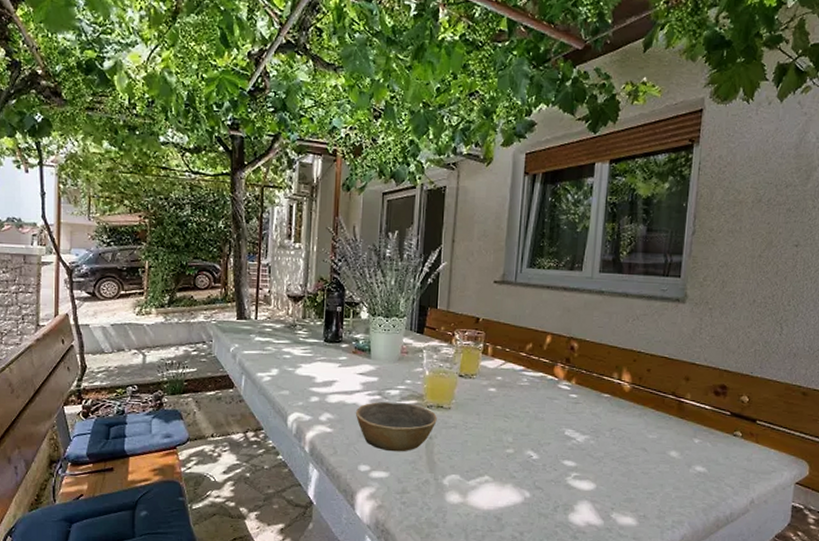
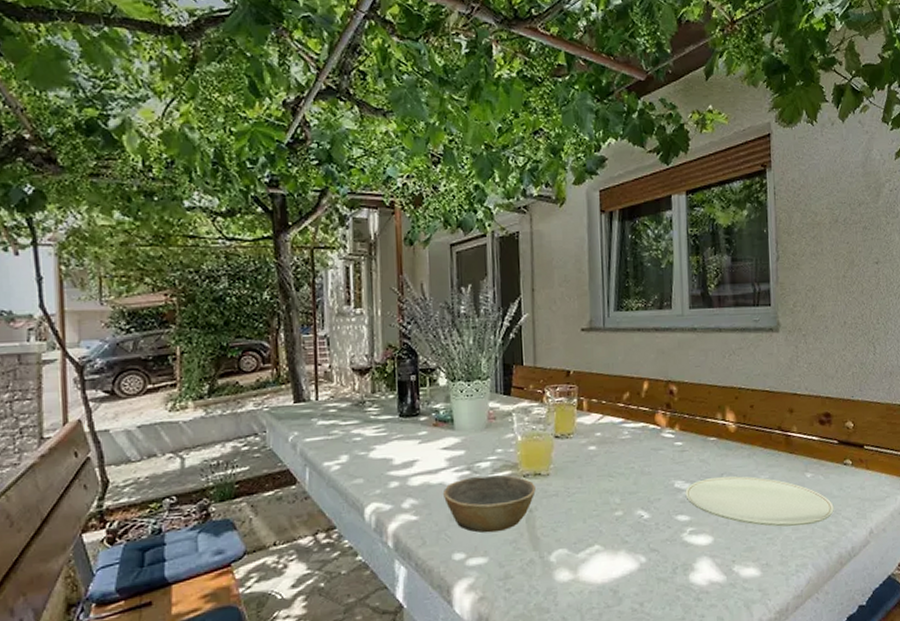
plate: none [574,430,718,487] -> present [685,476,834,527]

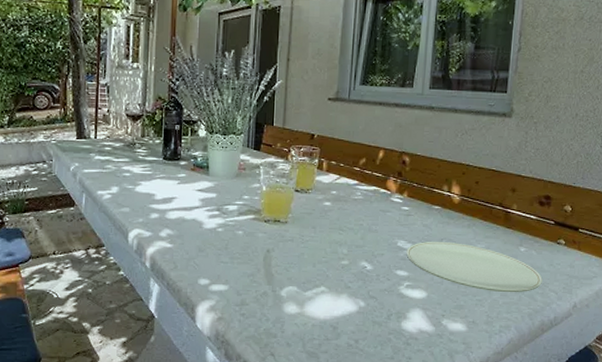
bowl: present [442,475,536,533] -> none [194,216,274,266]

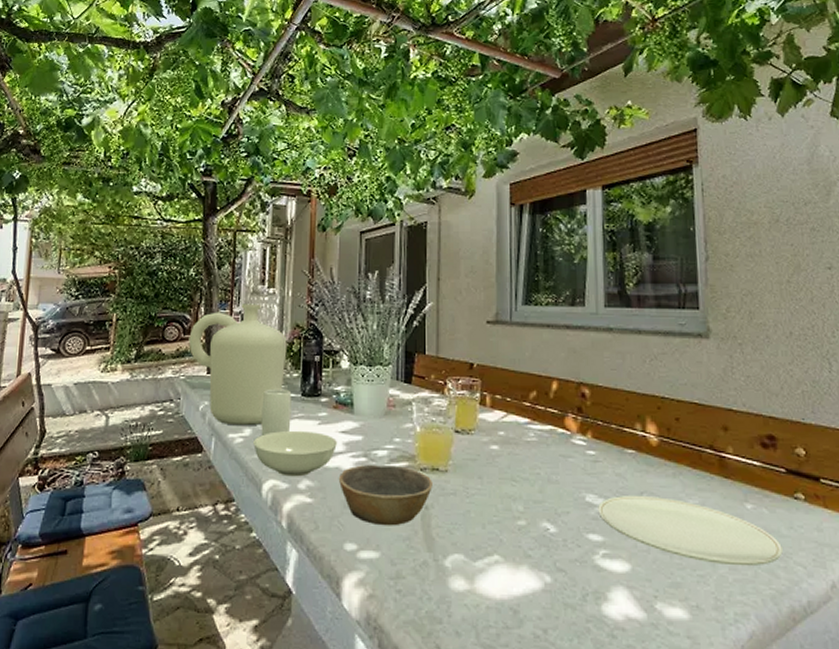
water jug: none [58,76,150,185] -> present [188,303,287,426]
bowl: none [120,188,194,227] -> present [253,430,337,477]
cup: none [127,153,154,194] -> present [261,388,292,437]
bowl: none [194,216,274,266] -> present [338,464,432,526]

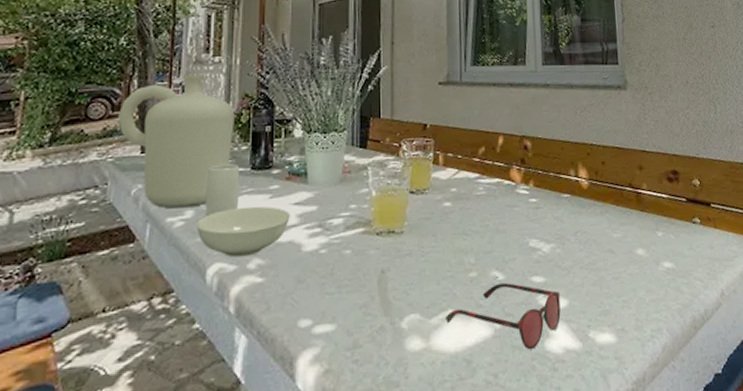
bowl: present [338,464,432,526] -> none [291,232,389,297]
sunglasses: none [491,536,621,611] -> present [446,283,561,350]
plate: present [598,495,783,567] -> none [540,234,686,289]

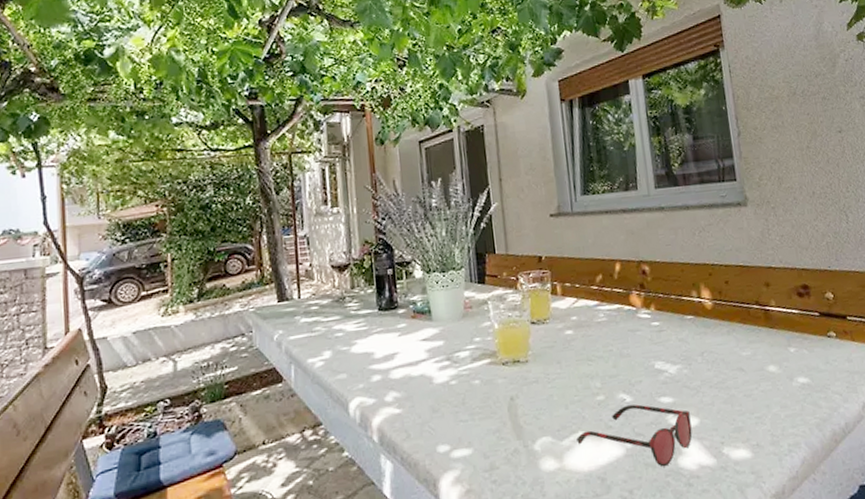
water jug: present [118,73,235,209] -> none [253,224,359,351]
bowl: present [196,206,290,258] -> none [335,344,419,392]
cup: present [205,163,240,218] -> none [338,306,371,357]

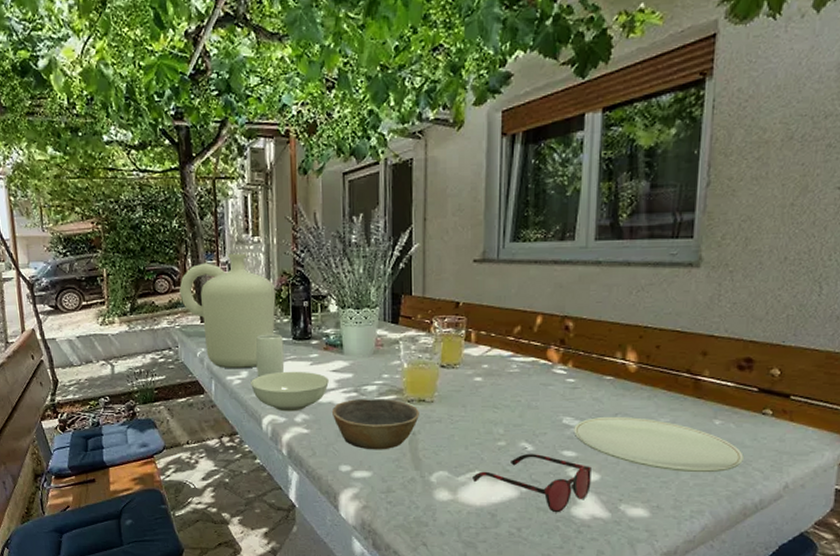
water jug: none [253,224,359,351] -> present [179,253,276,369]
bowl: none [335,344,419,392] -> present [251,371,329,412]
cup: none [338,306,371,357] -> present [255,333,285,378]
bowl: none [424,363,516,424] -> present [331,398,419,450]
plate: none [666,353,822,405] -> present [573,416,744,473]

